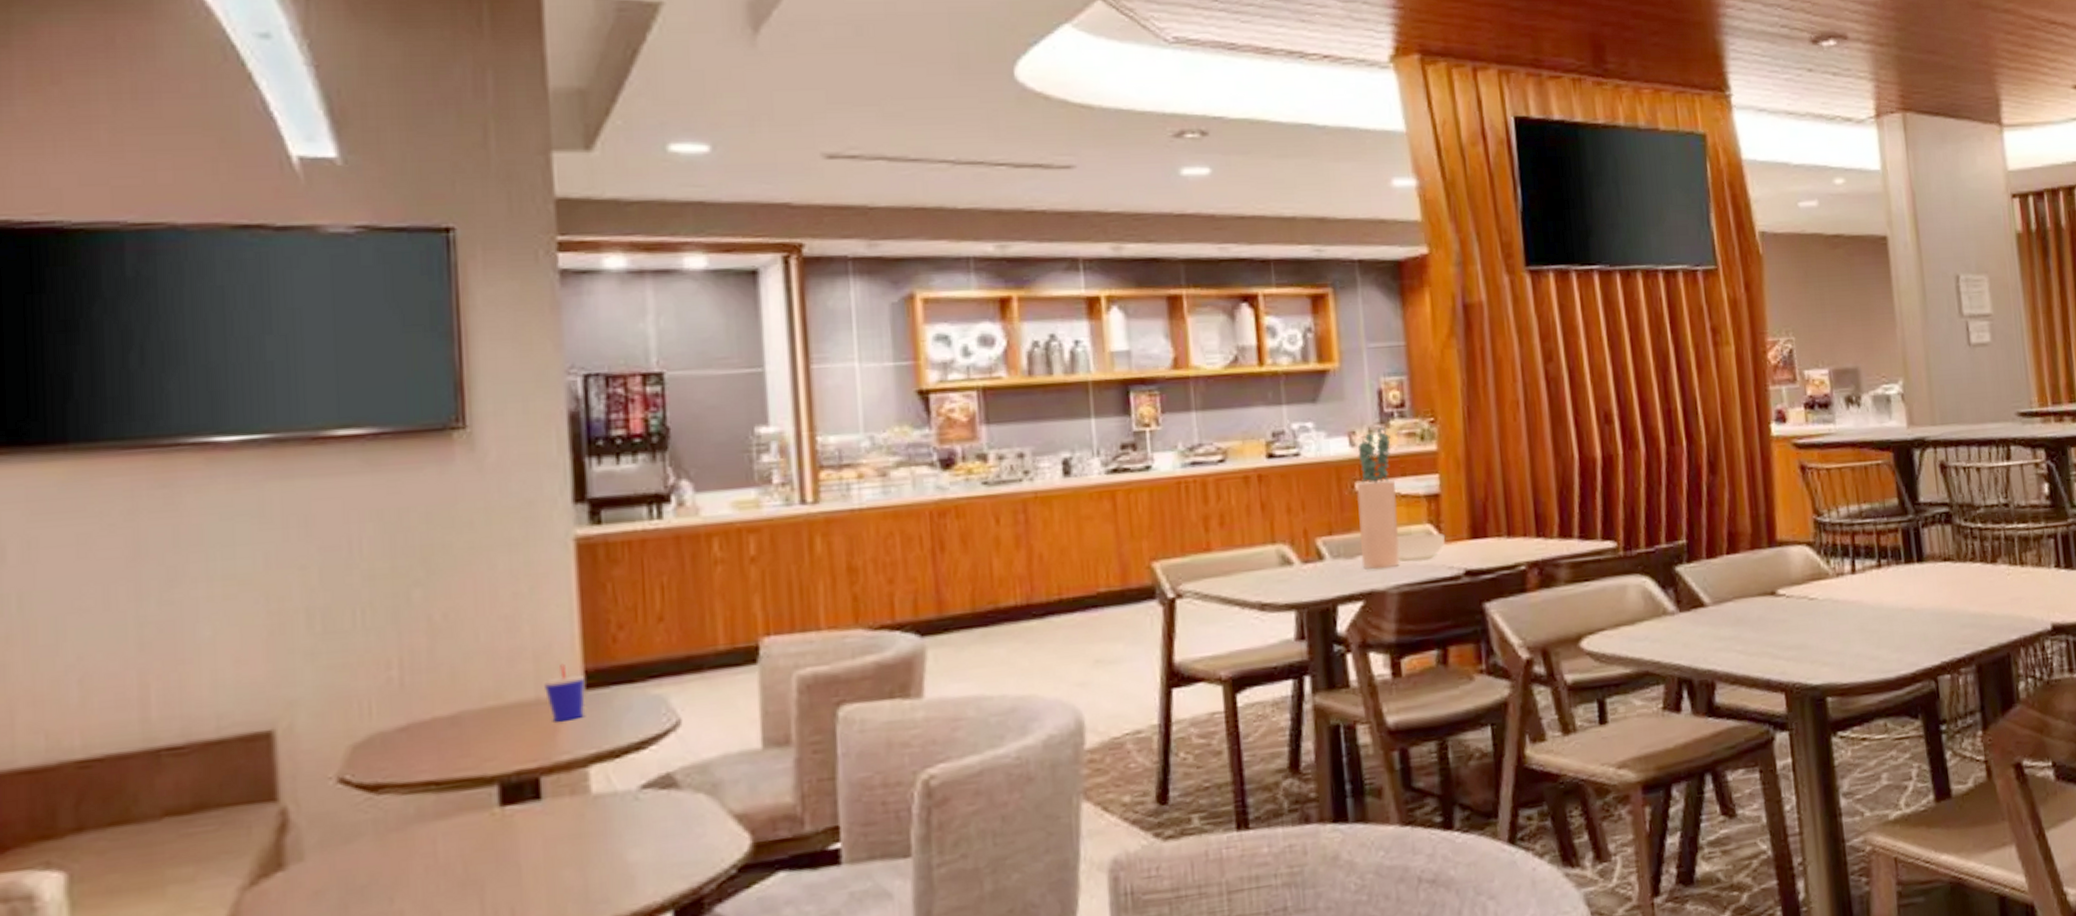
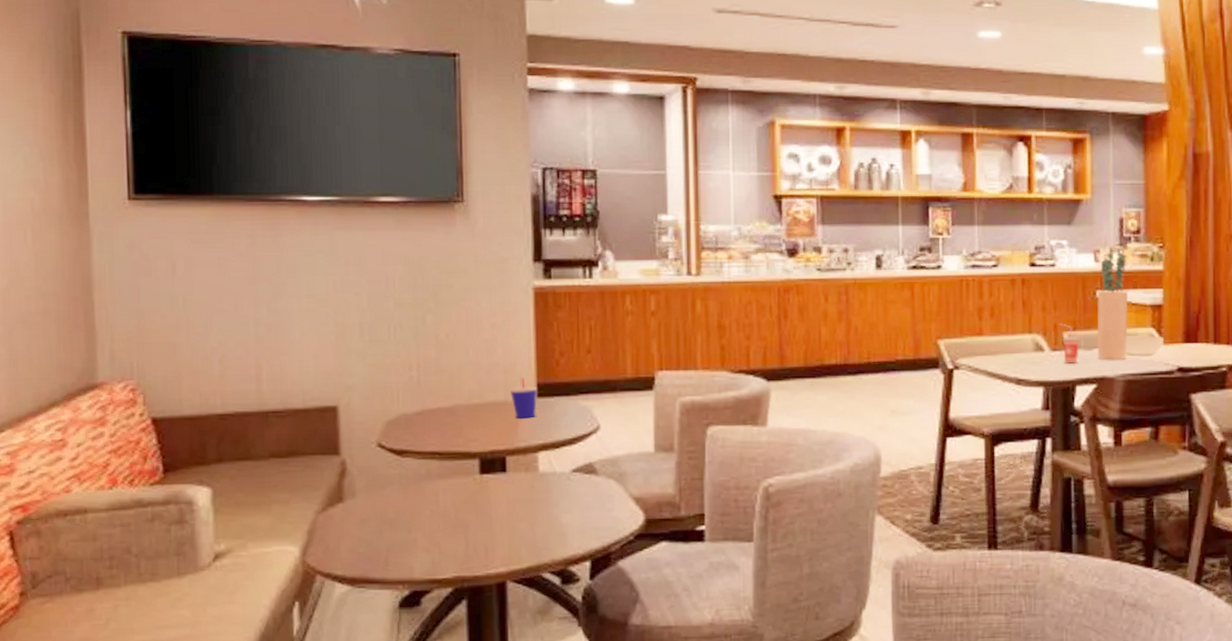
beverage cup: none [1309,527,1339,578] -> present [1059,323,1080,363]

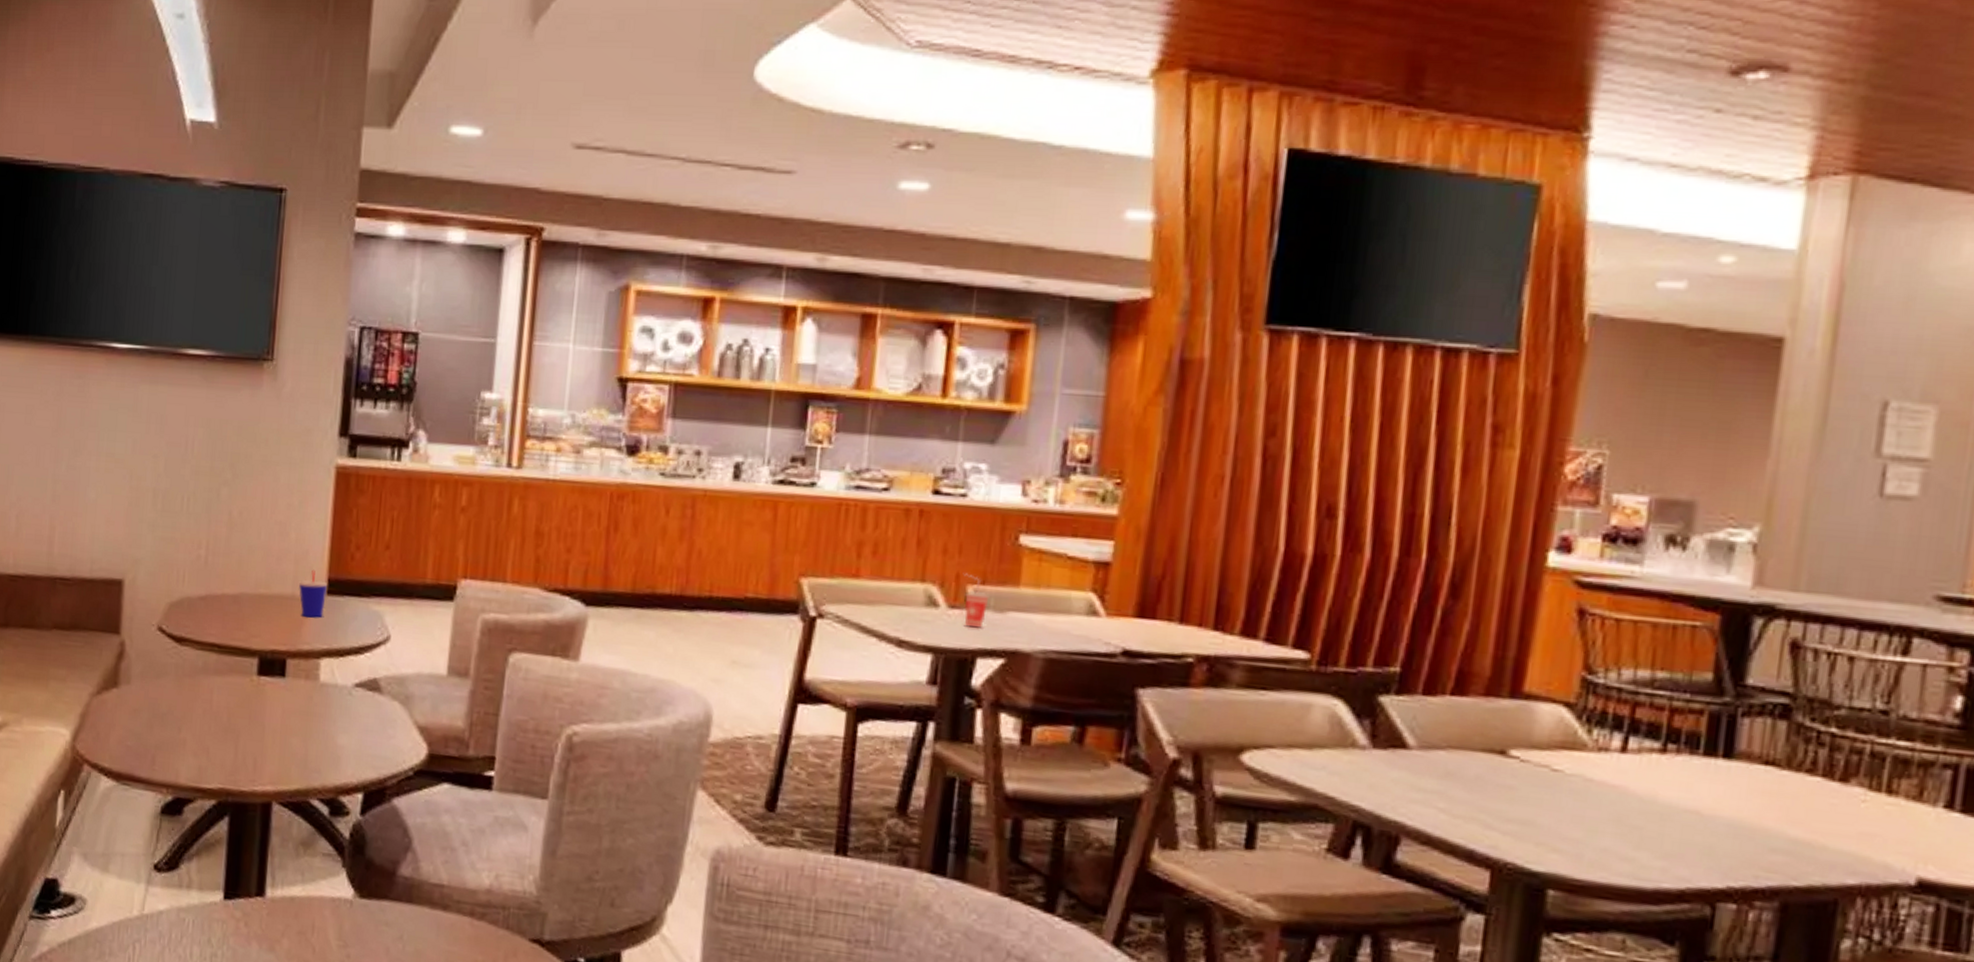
vase: present [1097,242,1129,361] -> none [1010,472,1068,632]
bowl: present [1126,335,1165,357] -> none [1051,599,1108,631]

